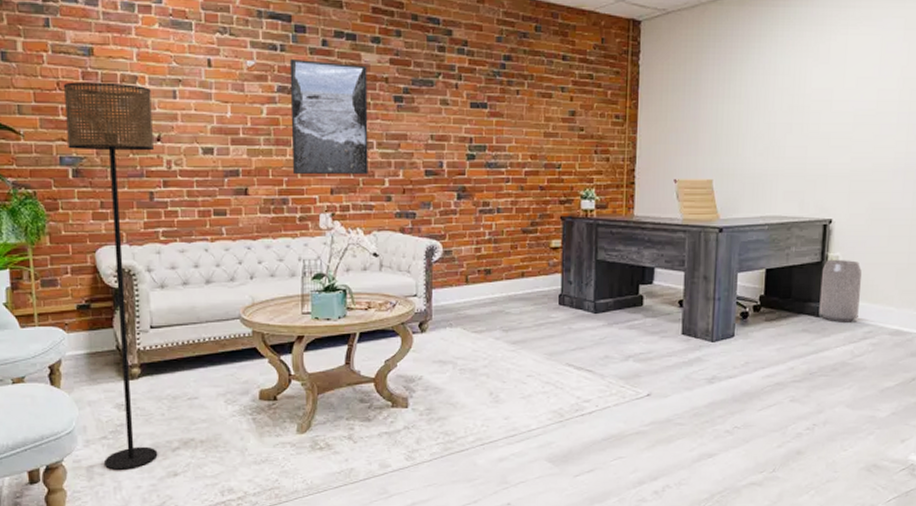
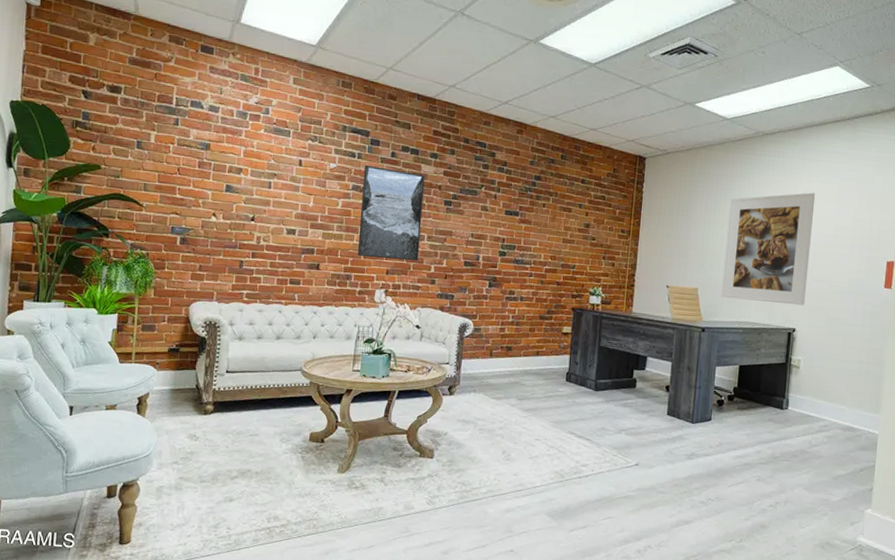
floor lamp: present [63,82,158,470] -> none [173,169,251,493]
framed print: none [741,49,854,191] -> present [721,192,816,306]
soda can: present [819,259,862,323] -> none [783,361,819,416]

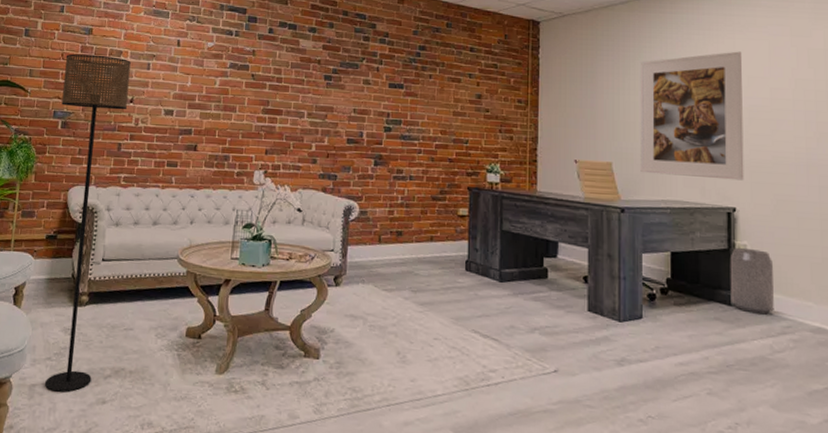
floor lamp: none [173,169,251,493] -> present [45,54,131,393]
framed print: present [358,164,425,261] -> none [236,42,304,139]
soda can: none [783,361,819,416] -> present [730,247,774,315]

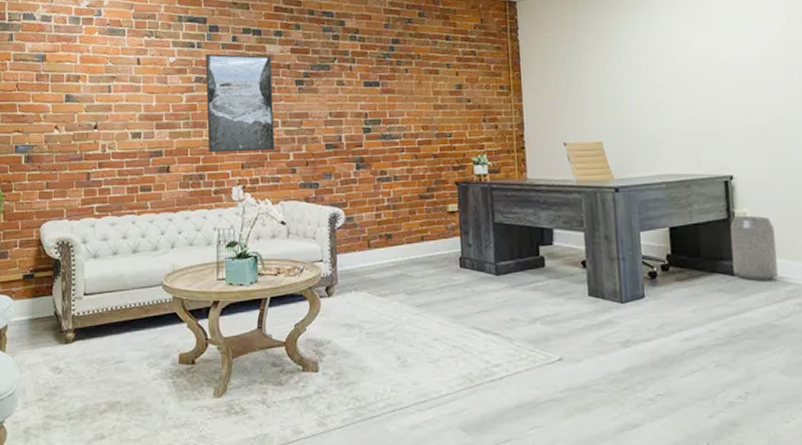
floor lamp: present [45,54,131,393] -> none [21,82,91,432]
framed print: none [236,42,304,139] -> present [205,53,275,152]
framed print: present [640,51,744,181] -> none [625,12,740,149]

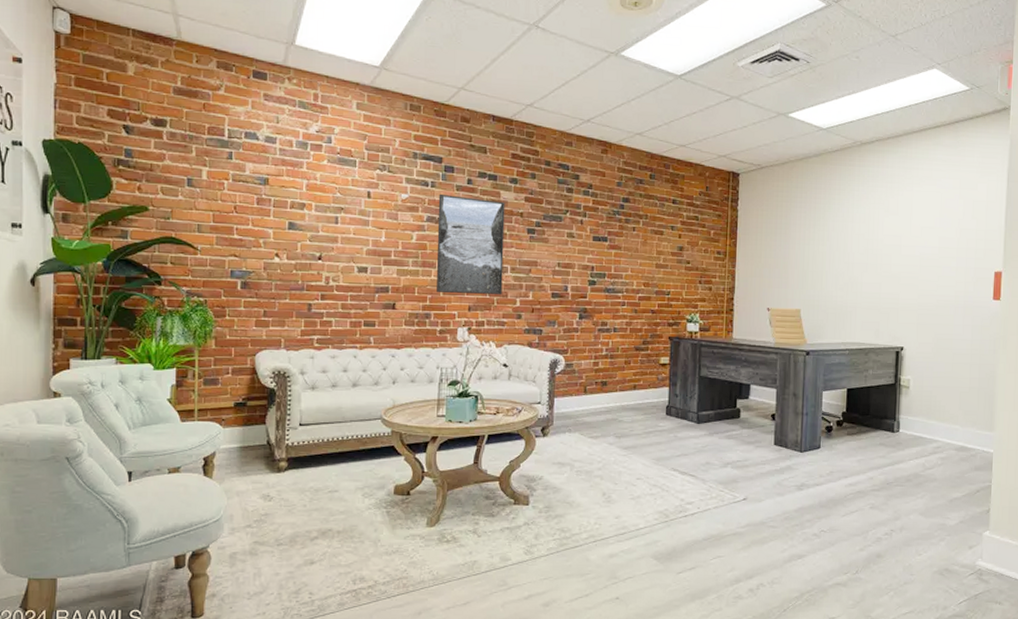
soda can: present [730,215,778,281] -> none [894,381,930,438]

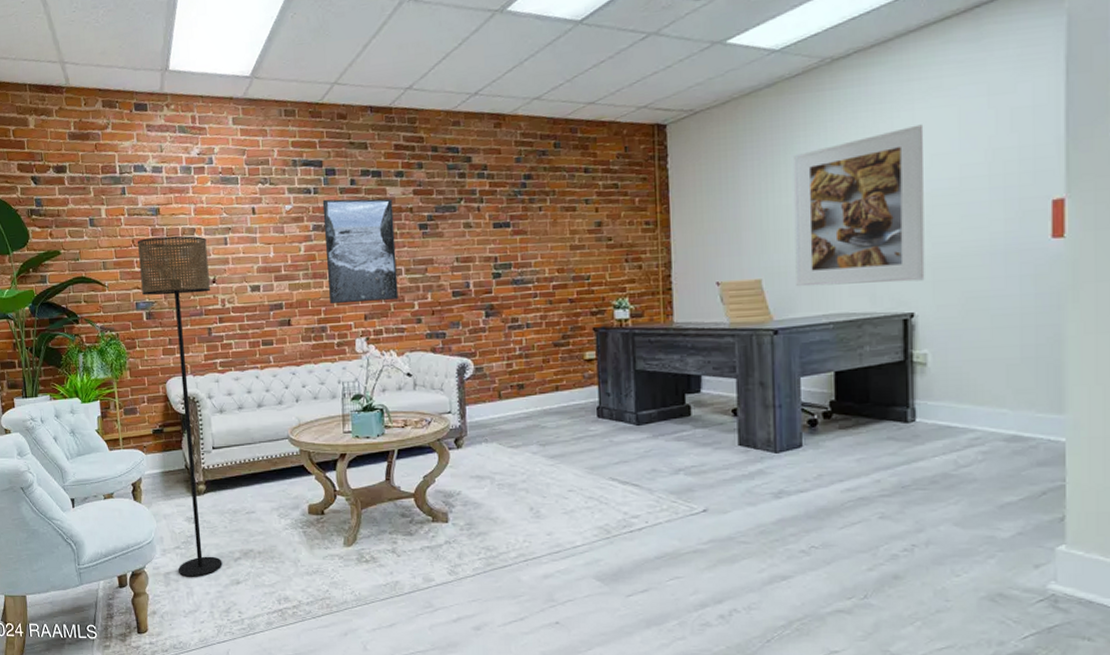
floor lamp: none [239,206,316,557] -> present [137,235,223,577]
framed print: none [825,203,918,323] -> present [793,124,925,287]

